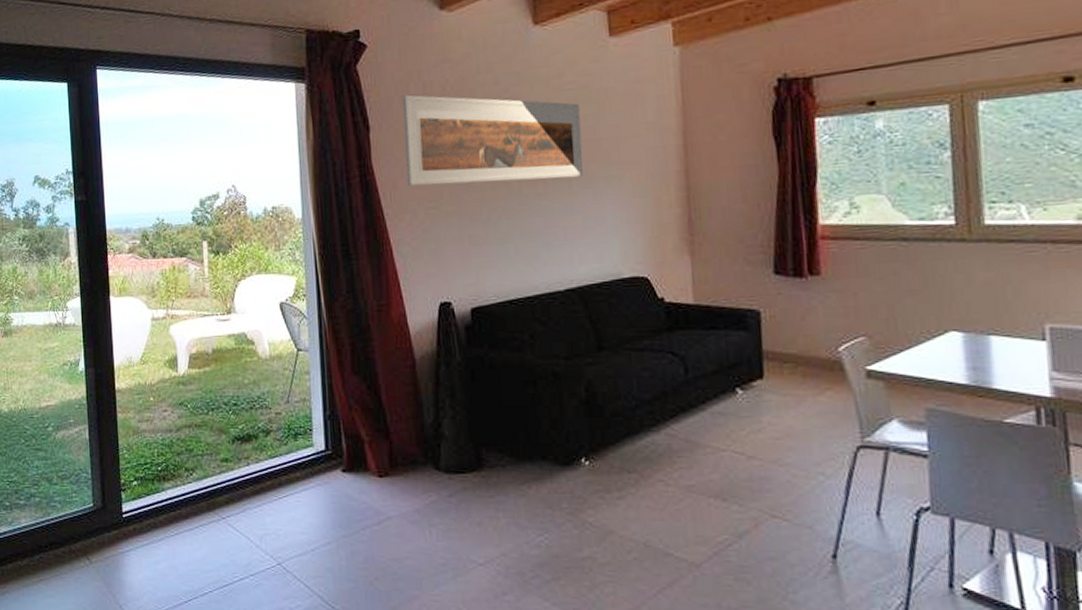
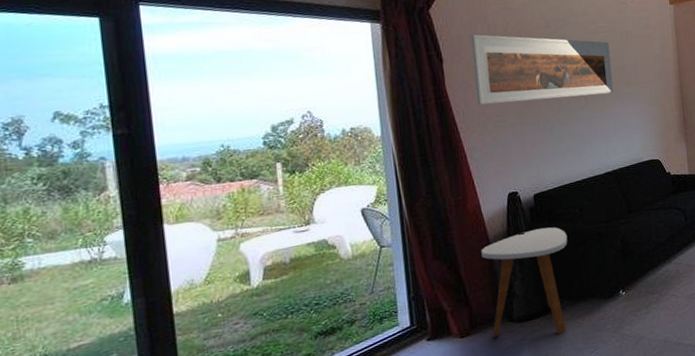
side table: none [405,354,513,501] -> present [481,227,568,338]

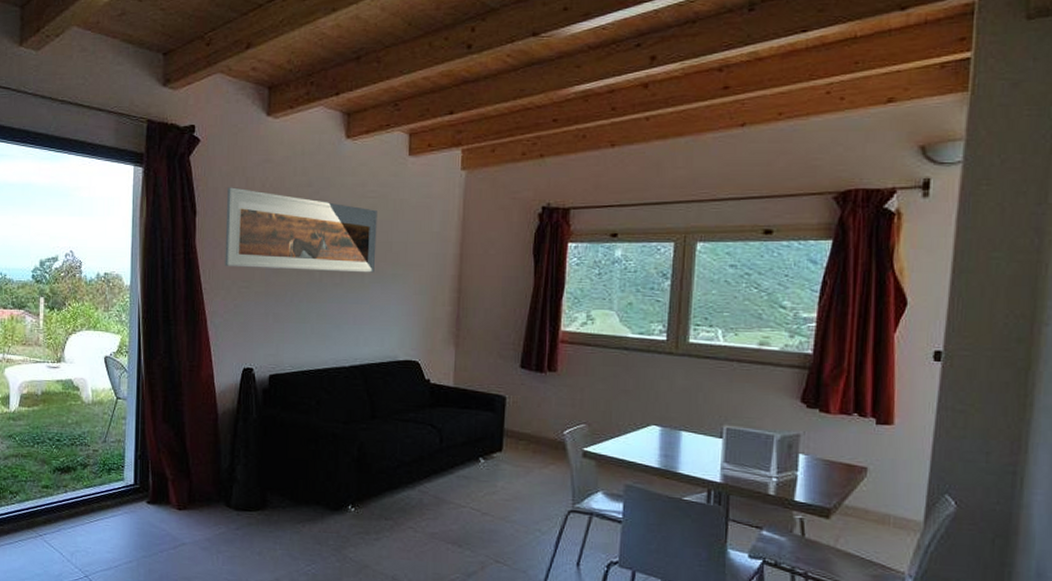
side table: present [481,227,568,338] -> none [208,413,299,536]

